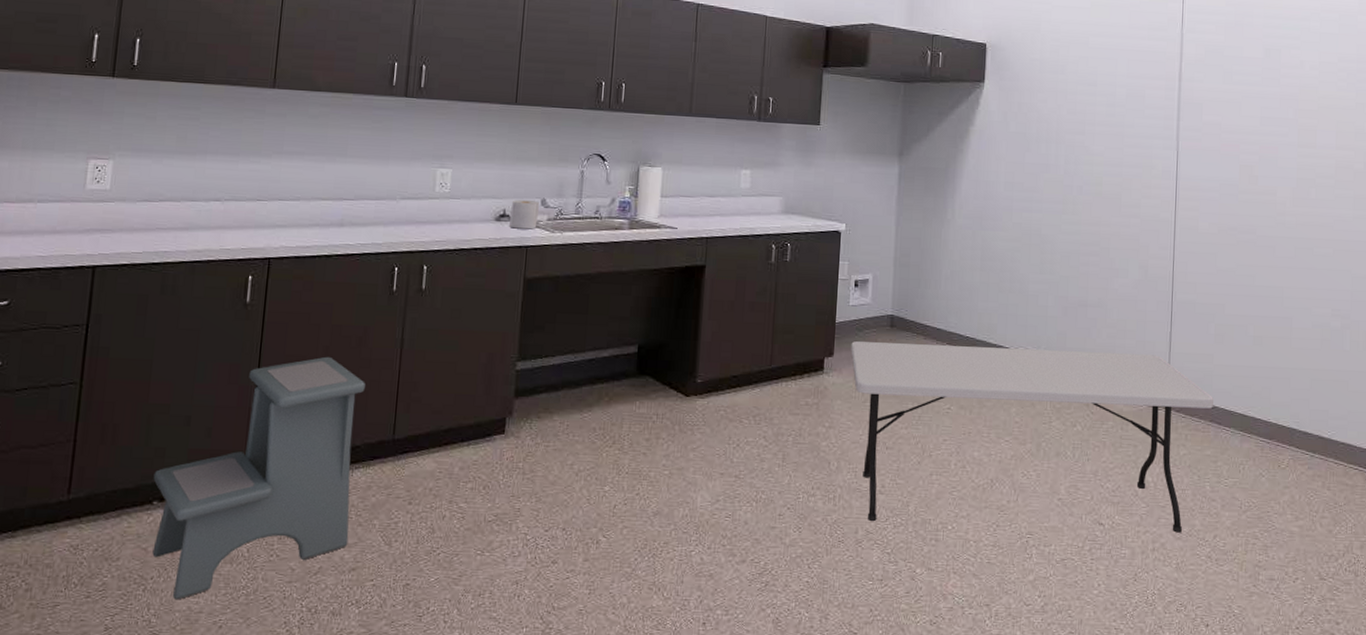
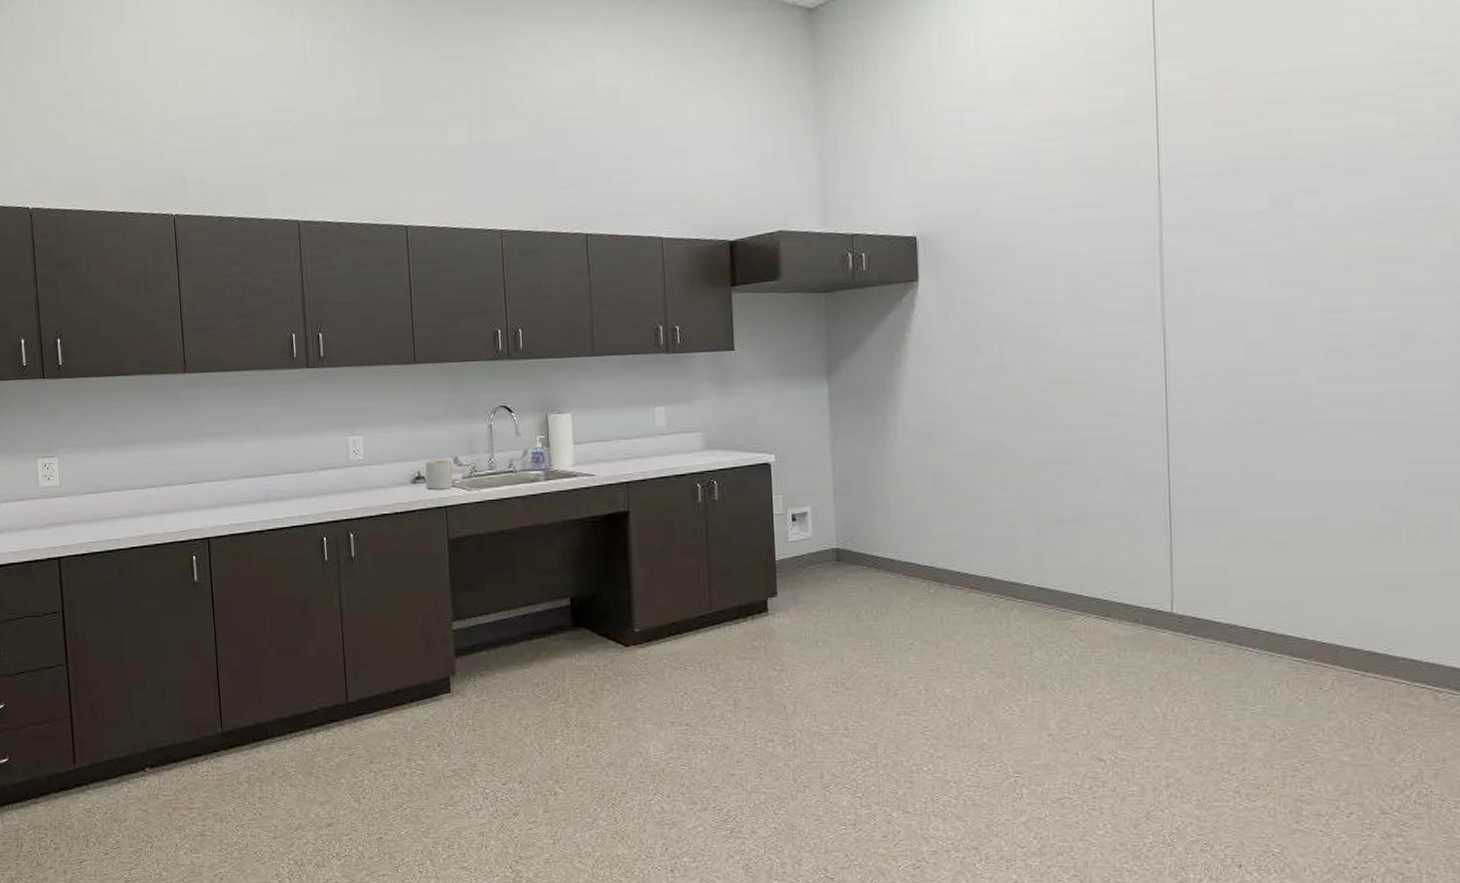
step stool: present [152,356,365,600] -> none [142,627,321,855]
folding table: present [850,341,1213,533] -> none [795,571,1231,767]

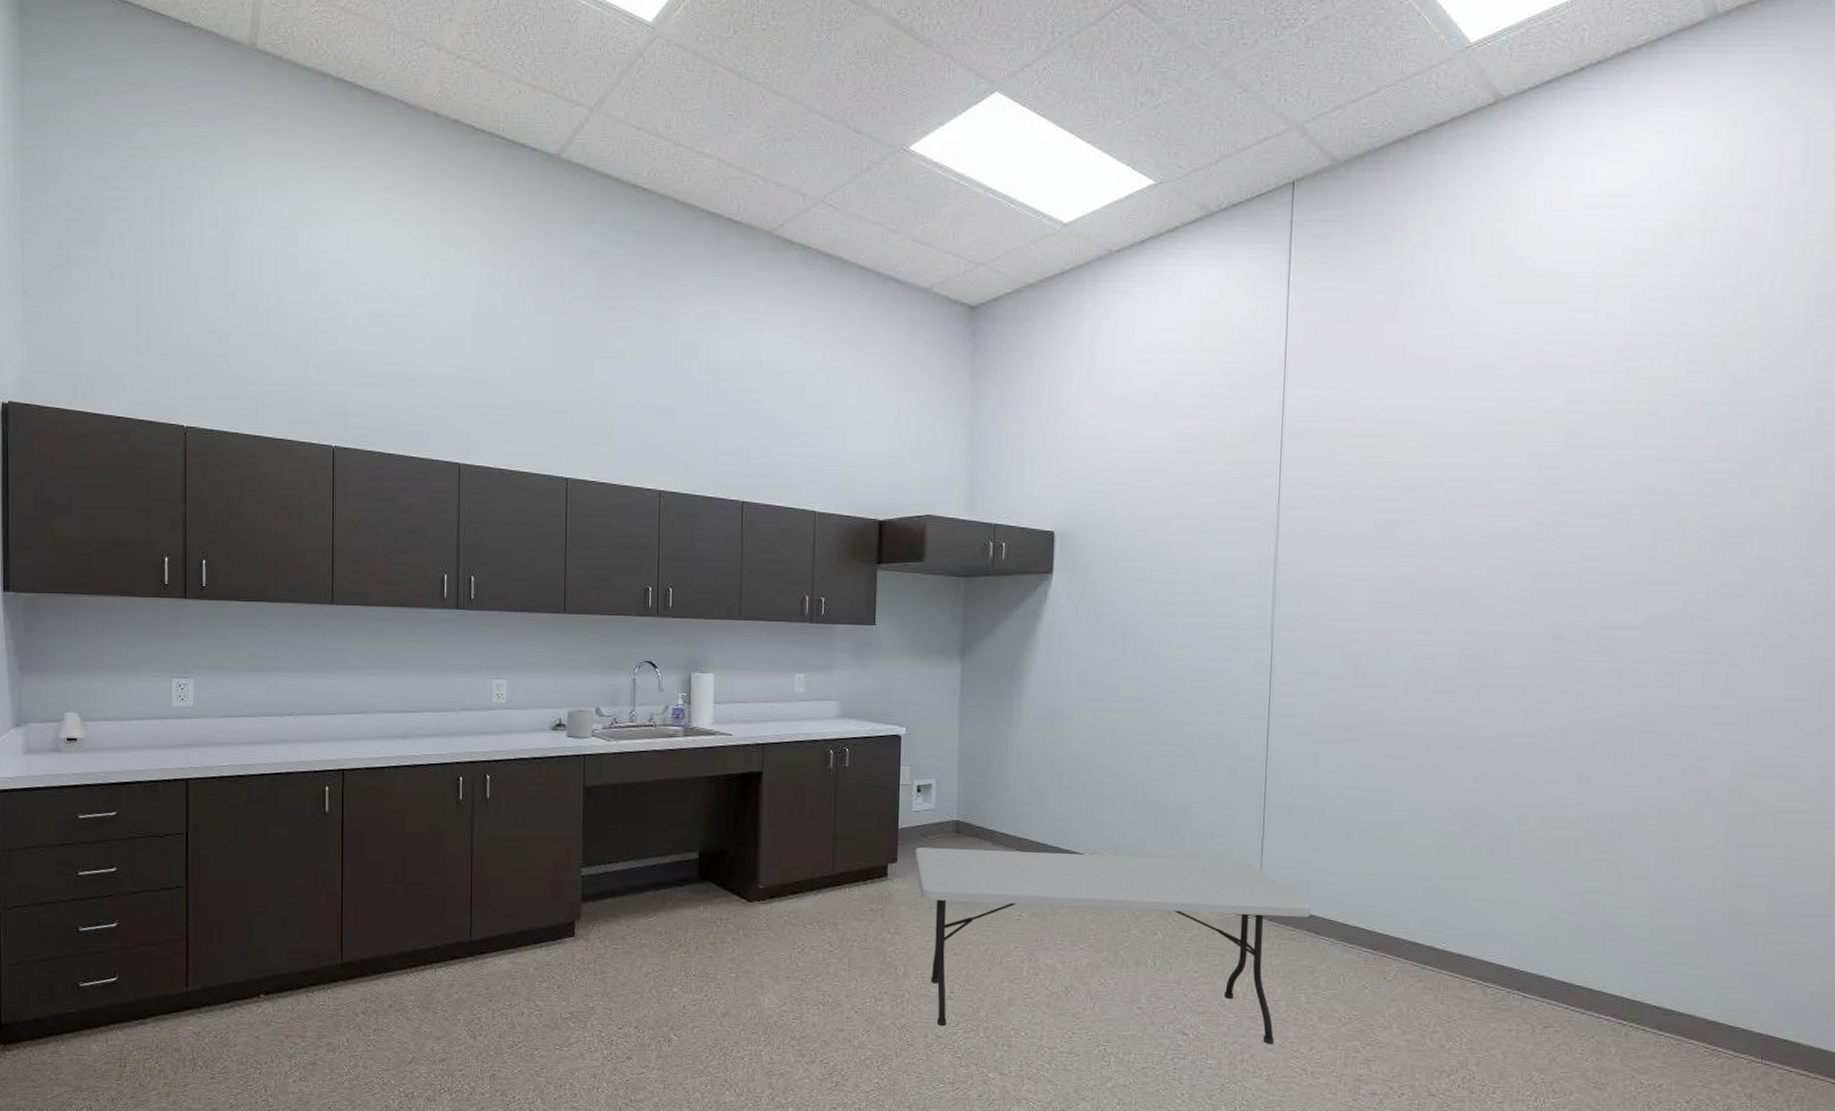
folding table: none [795,571,1231,767] -> present [915,847,1311,1044]

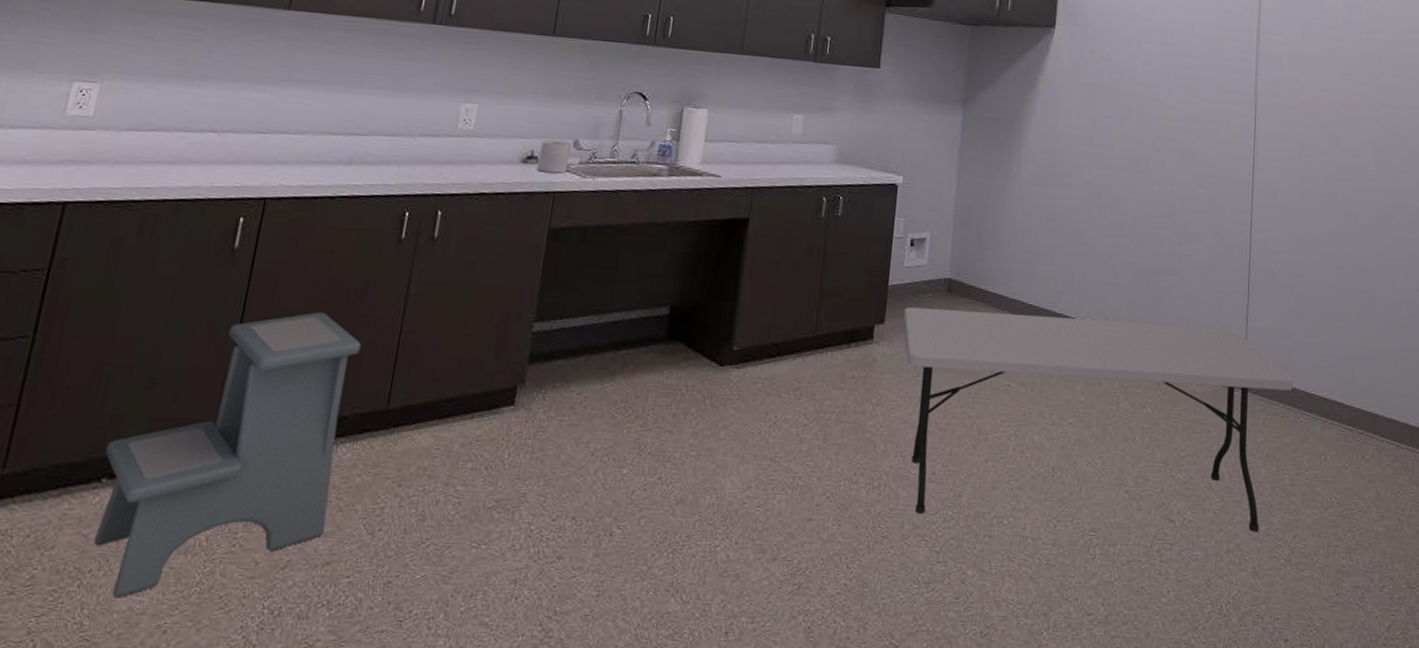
step stool: none [258,862,441,1083] -> present [94,312,361,598]

